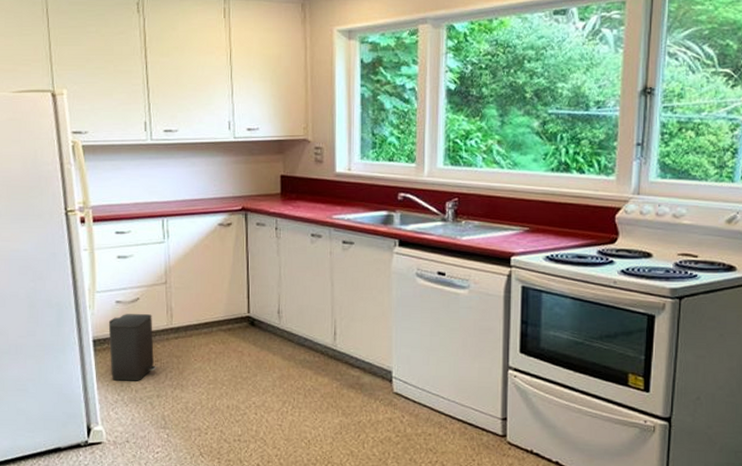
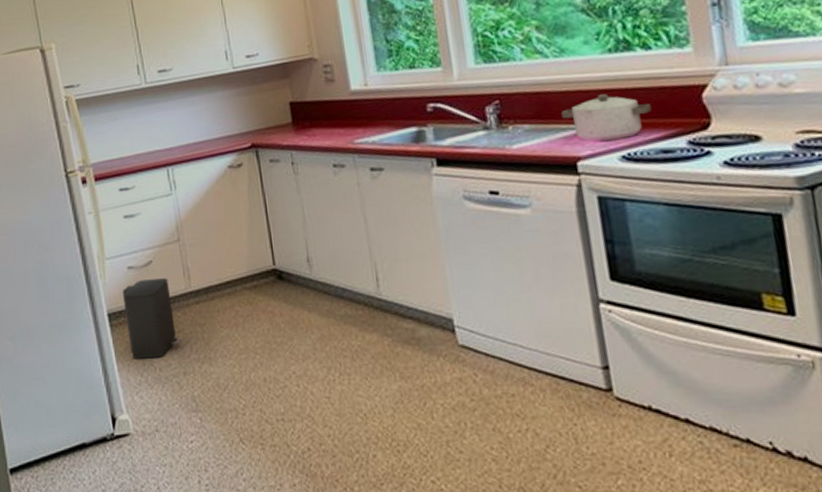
cooking pot: none [506,204,576,242] -> present [562,94,652,142]

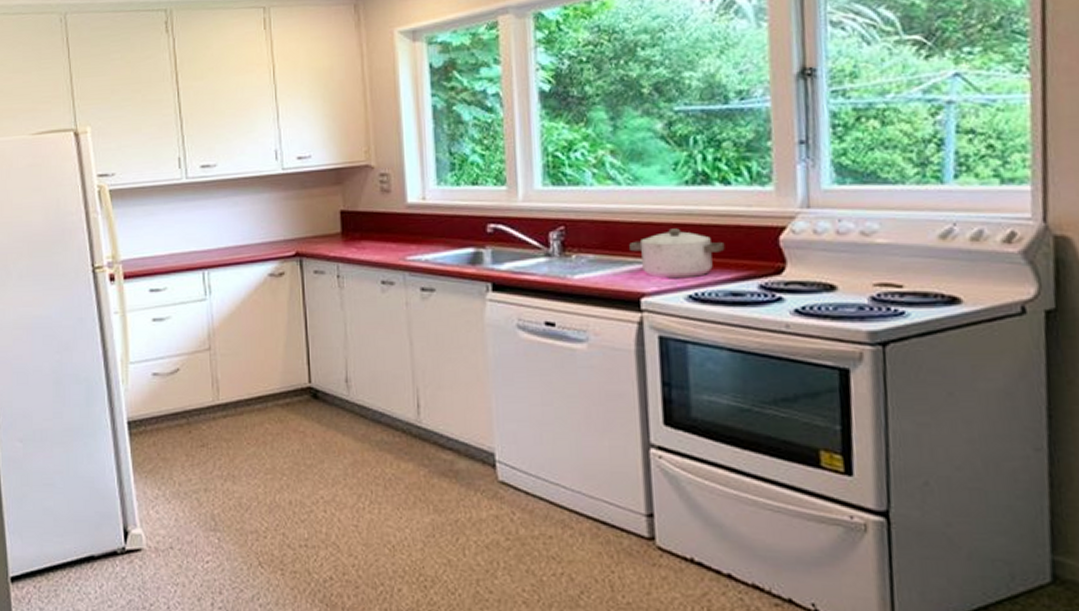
pedal bin: present [122,278,181,359] -> none [144,388,205,472]

